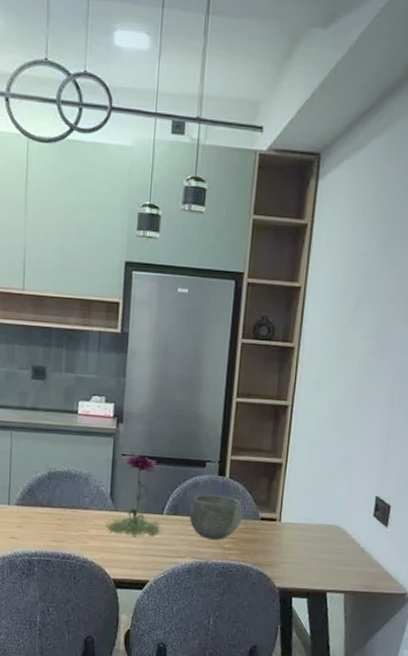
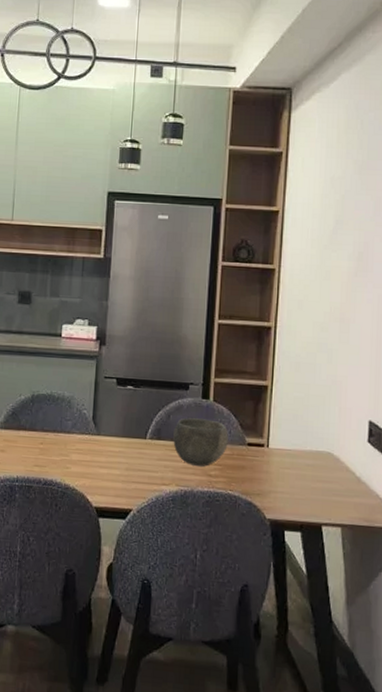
flower: present [103,451,163,538] -> none [86,373,147,463]

